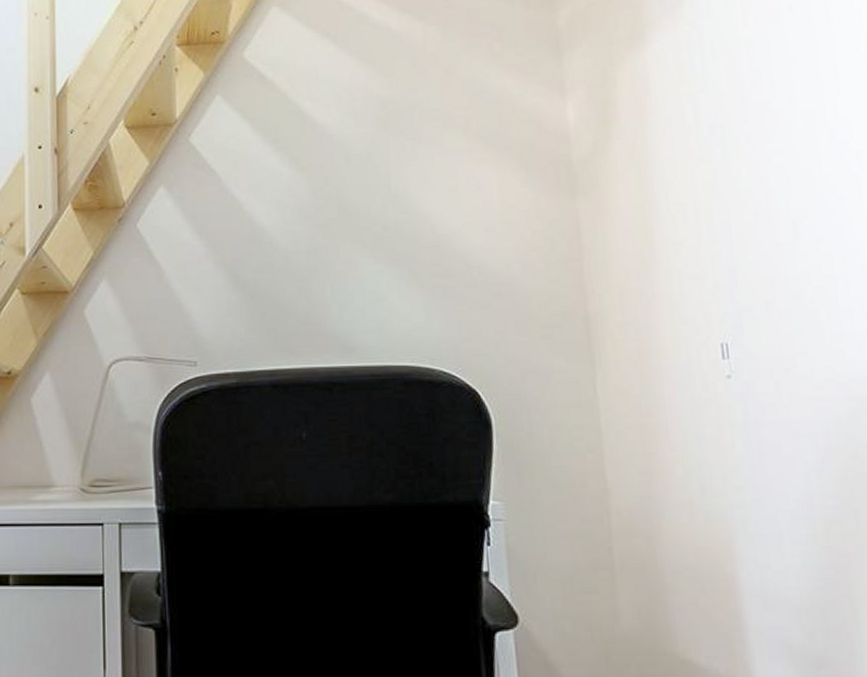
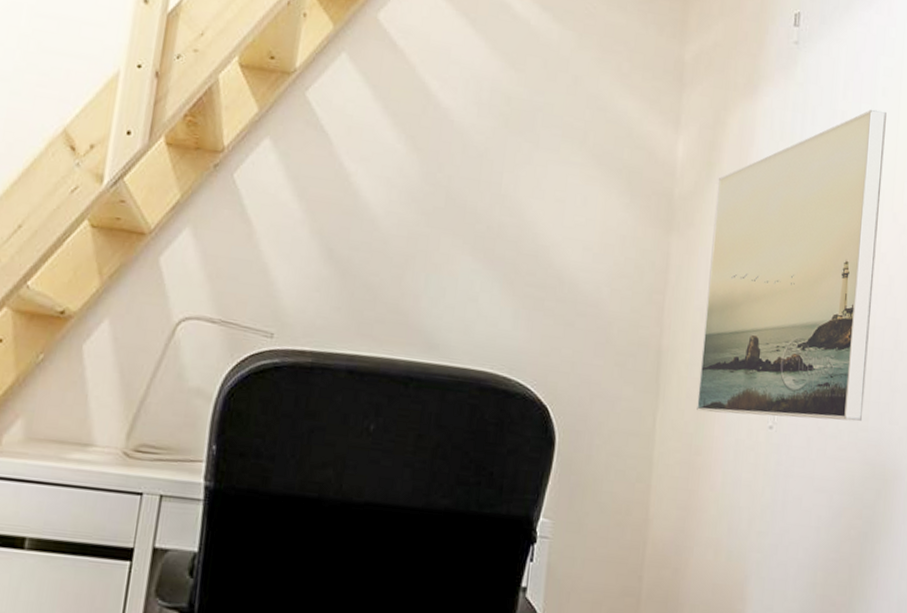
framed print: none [618,28,837,372] -> present [696,109,887,421]

